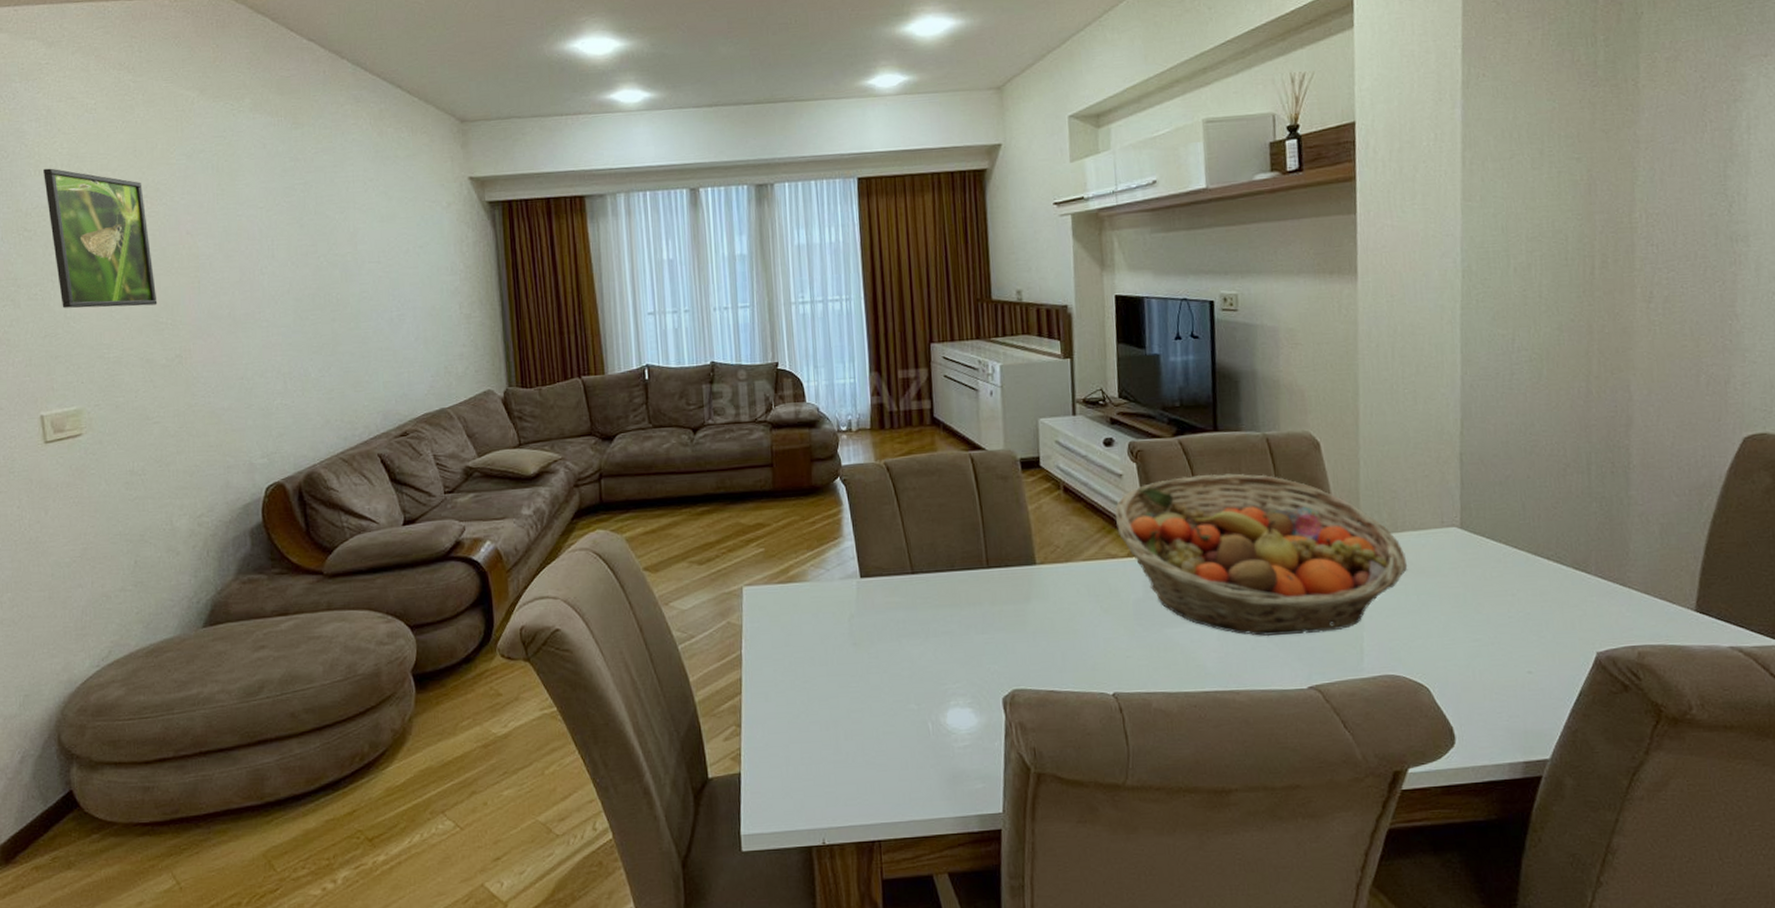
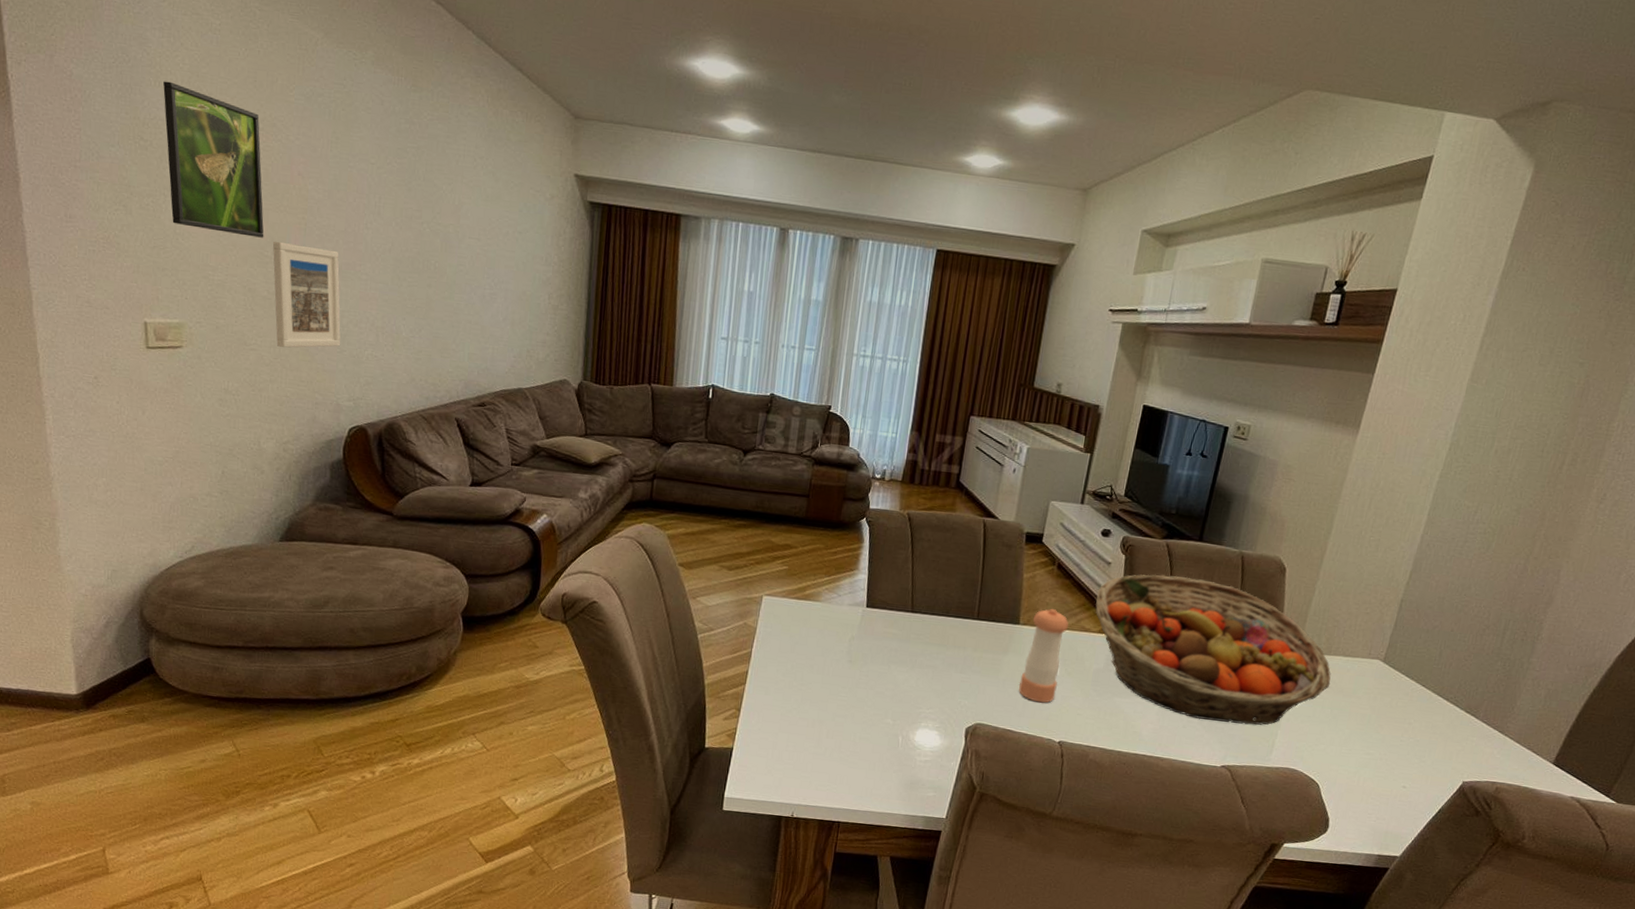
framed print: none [168,303,248,414] -> present [273,241,341,348]
pepper shaker: none [1049,538,1096,652] -> present [1018,608,1069,703]

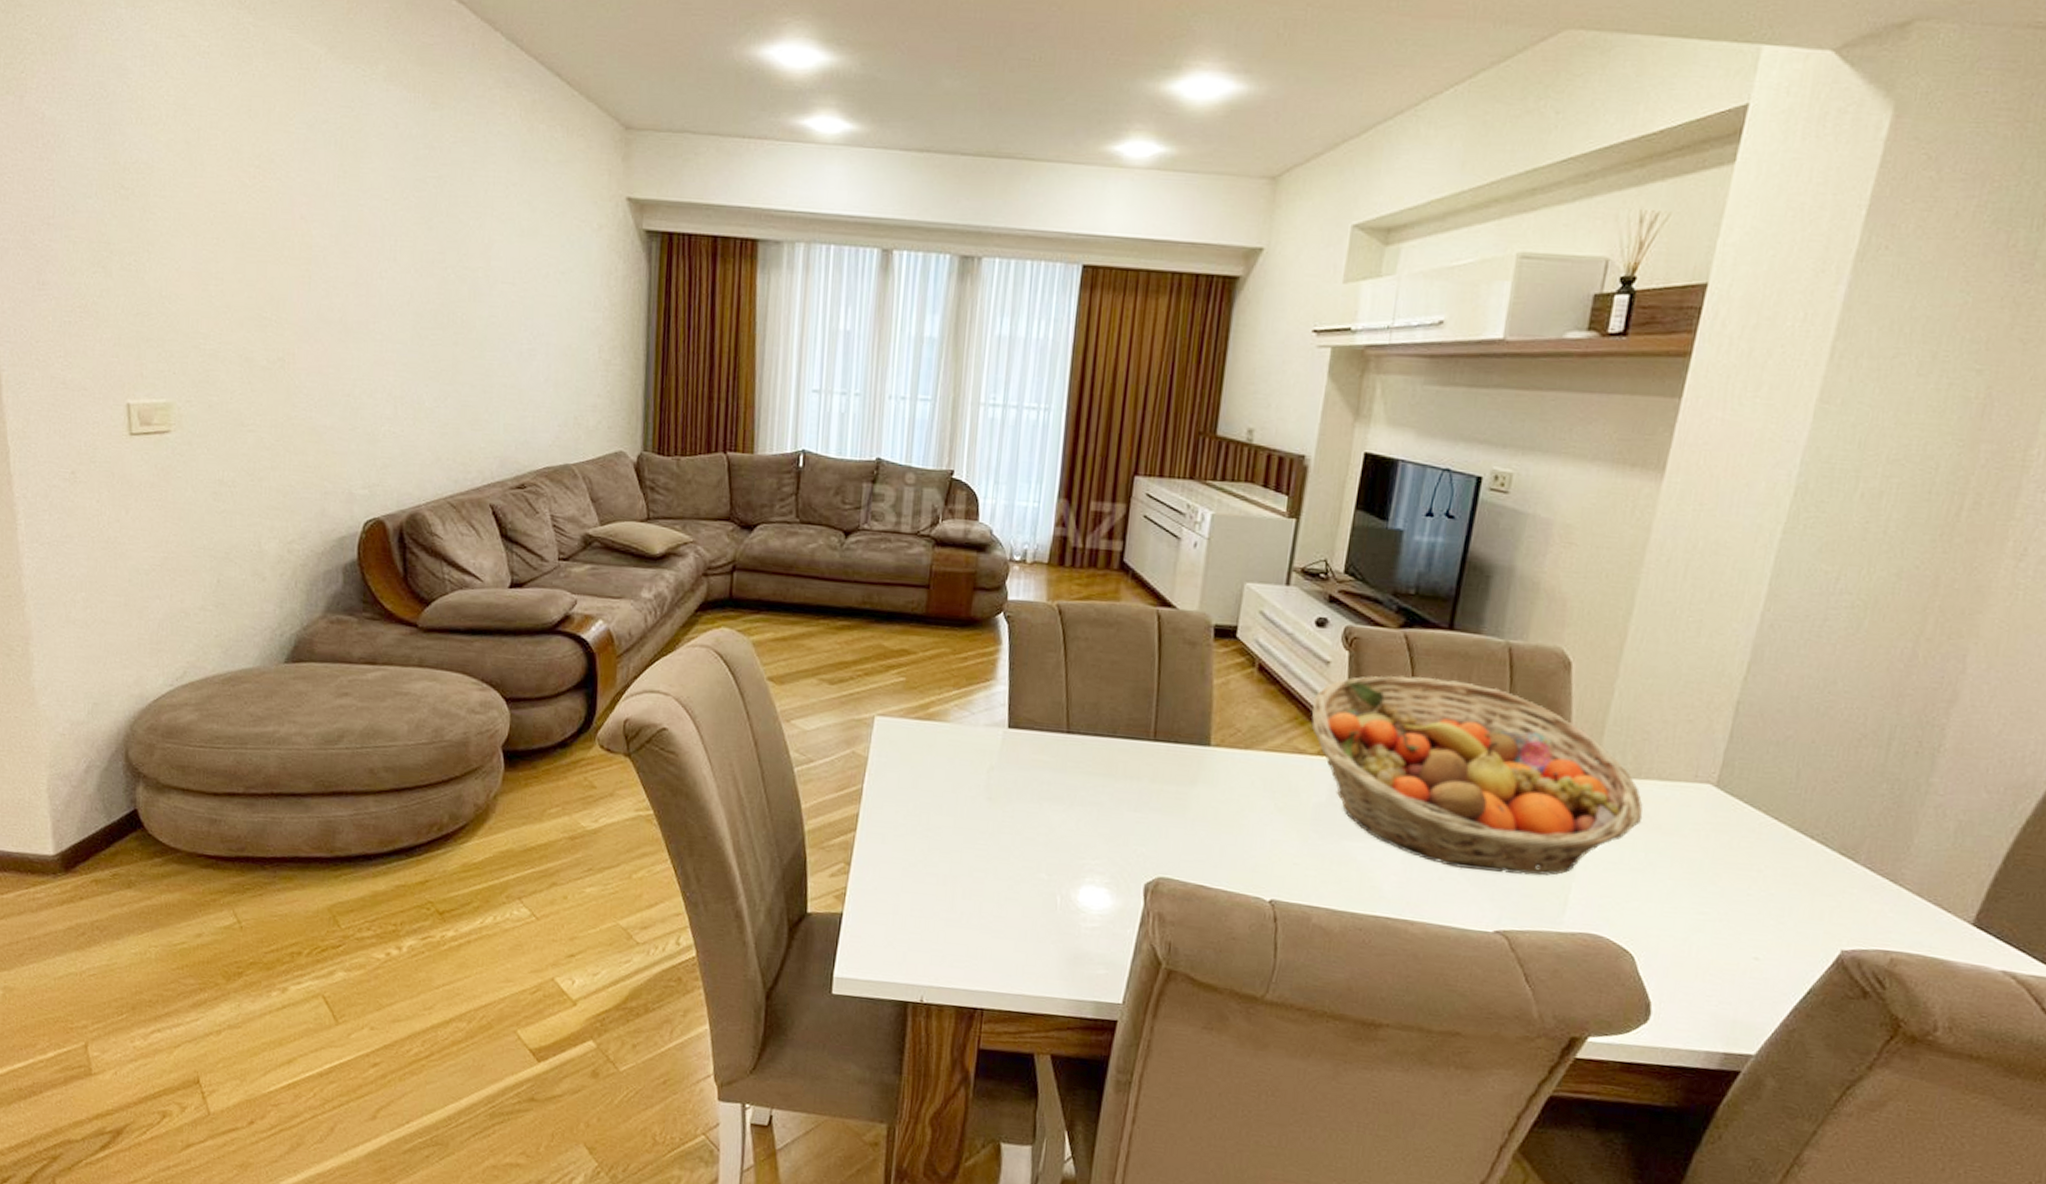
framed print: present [163,81,264,238] -> none [146,117,262,296]
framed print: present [273,241,341,348] -> none [272,299,353,427]
pepper shaker: present [1018,608,1069,703] -> none [1212,723,1277,850]

